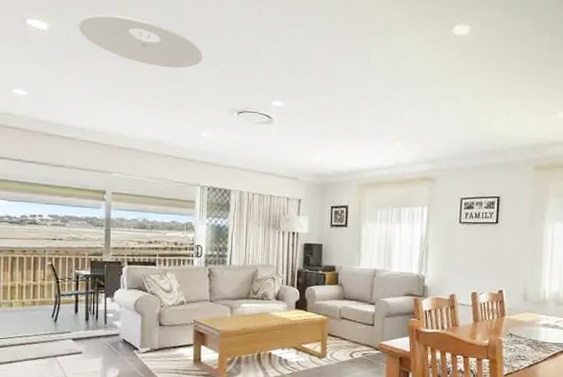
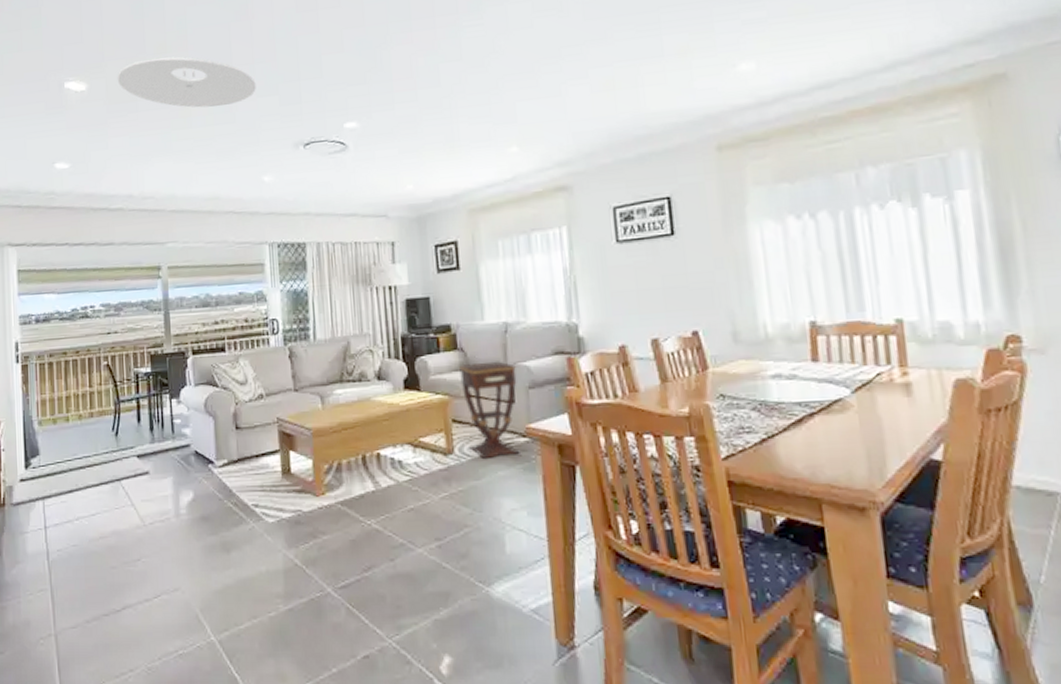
side table: none [337,295,378,363] -> present [459,361,520,458]

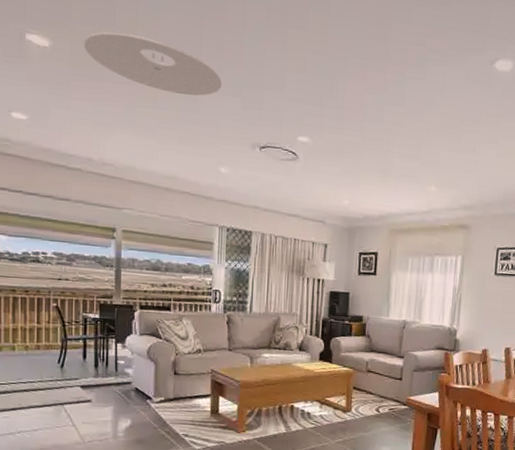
side table: present [459,361,520,458] -> none [363,348,407,418]

